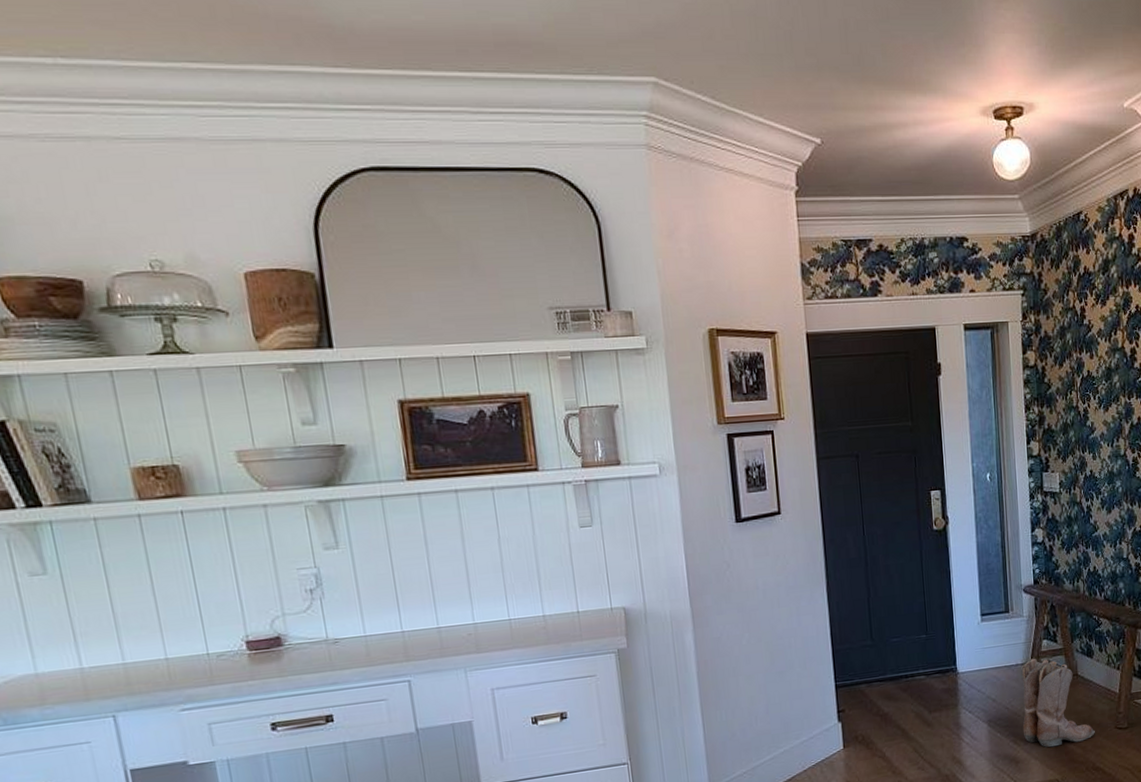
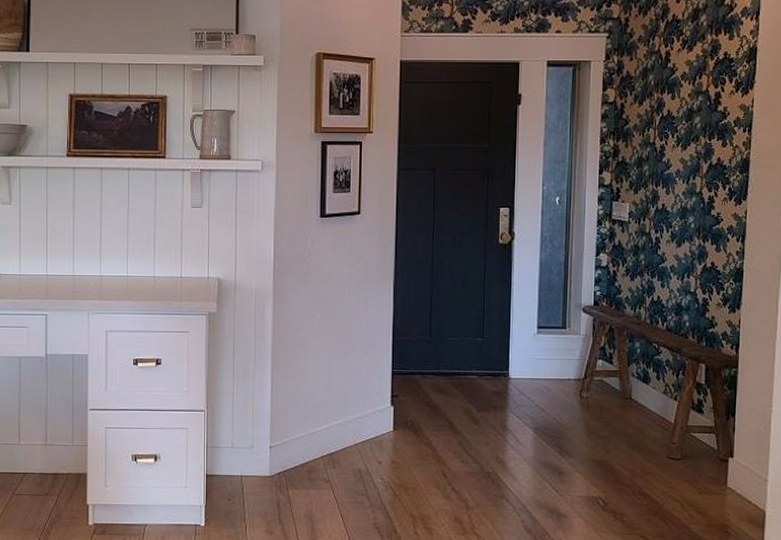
boots: present [1021,658,1095,748] -> none [569,375,645,465]

